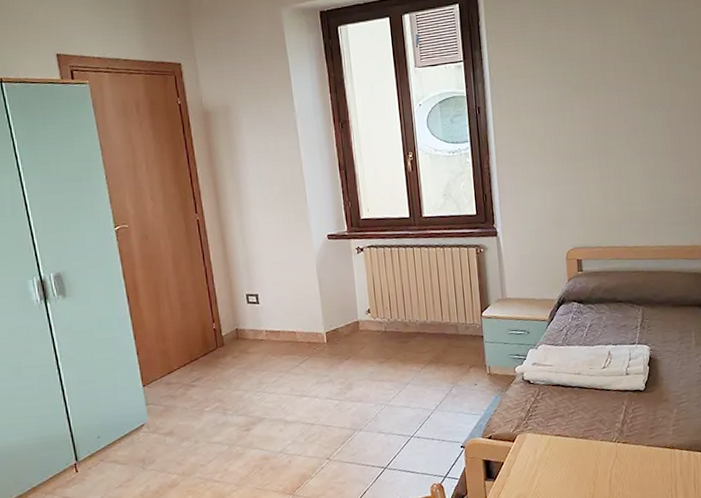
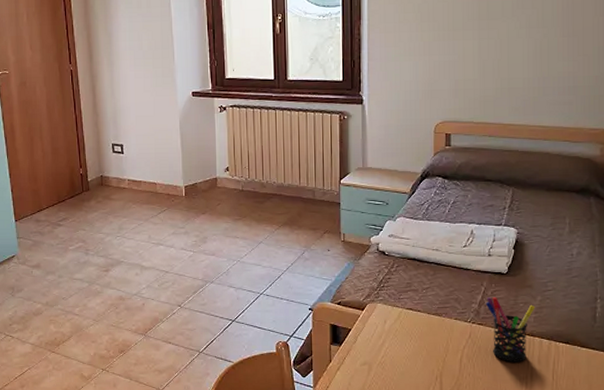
pen holder: none [627,413,673,477] -> present [485,296,536,363]

